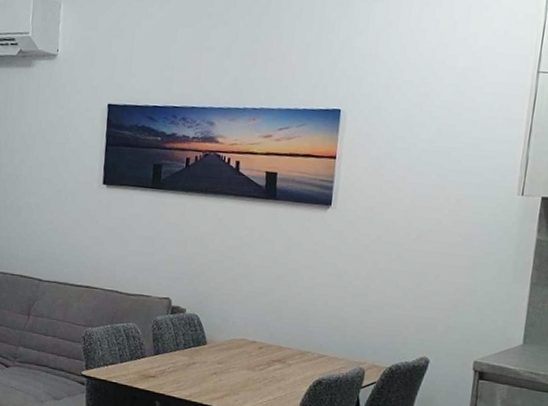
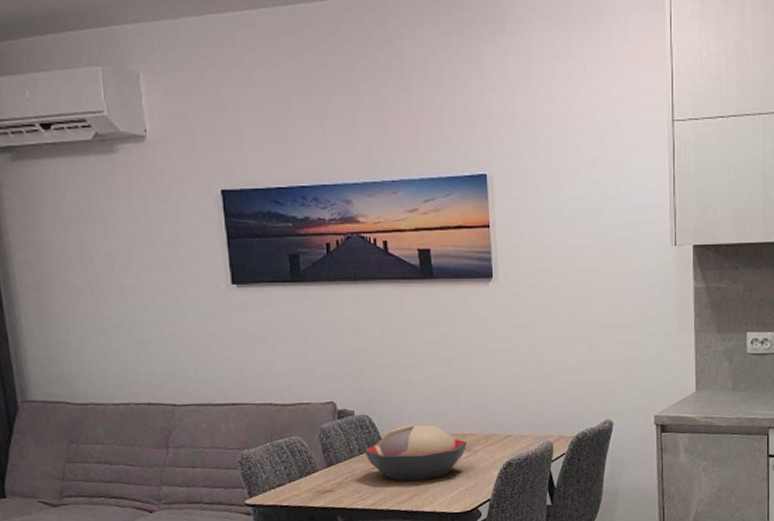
decorative bowl: none [188,330,283,383] -> present [364,424,468,481]

